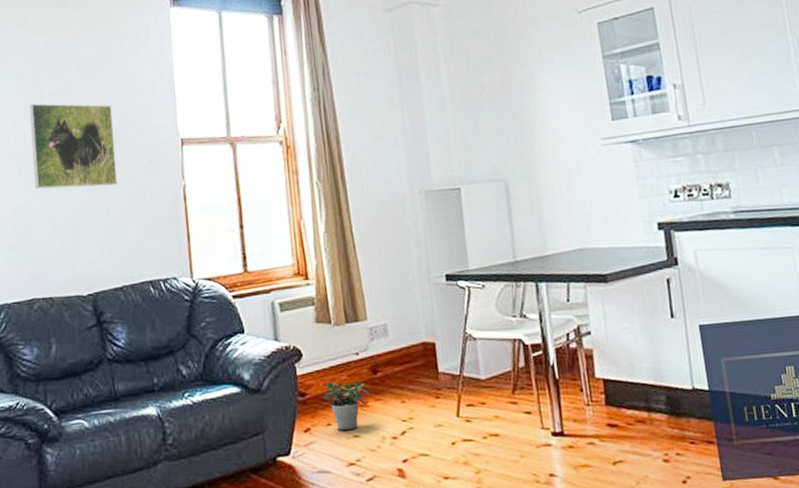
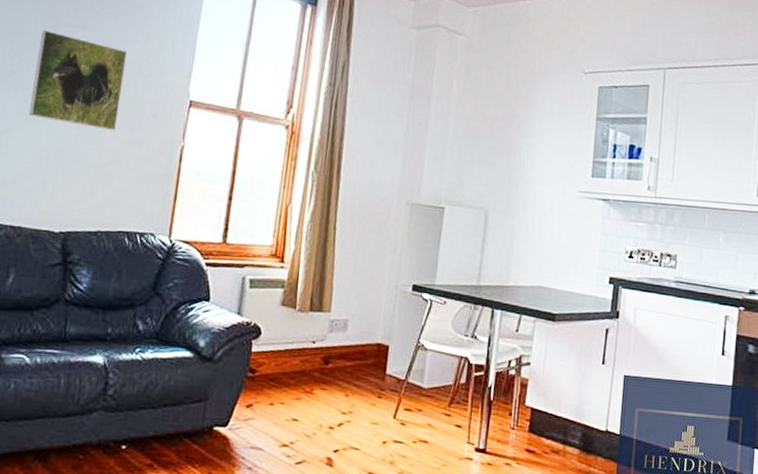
potted plant: present [322,380,371,430] -> none [271,363,318,413]

